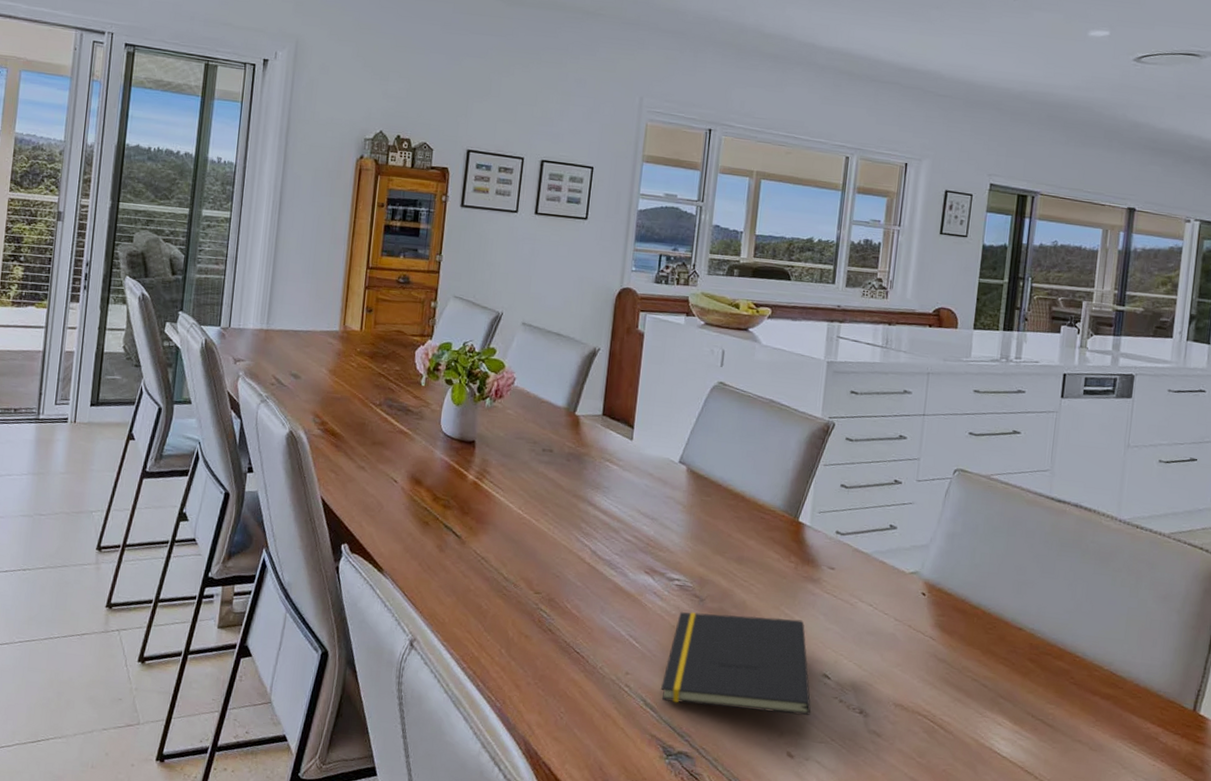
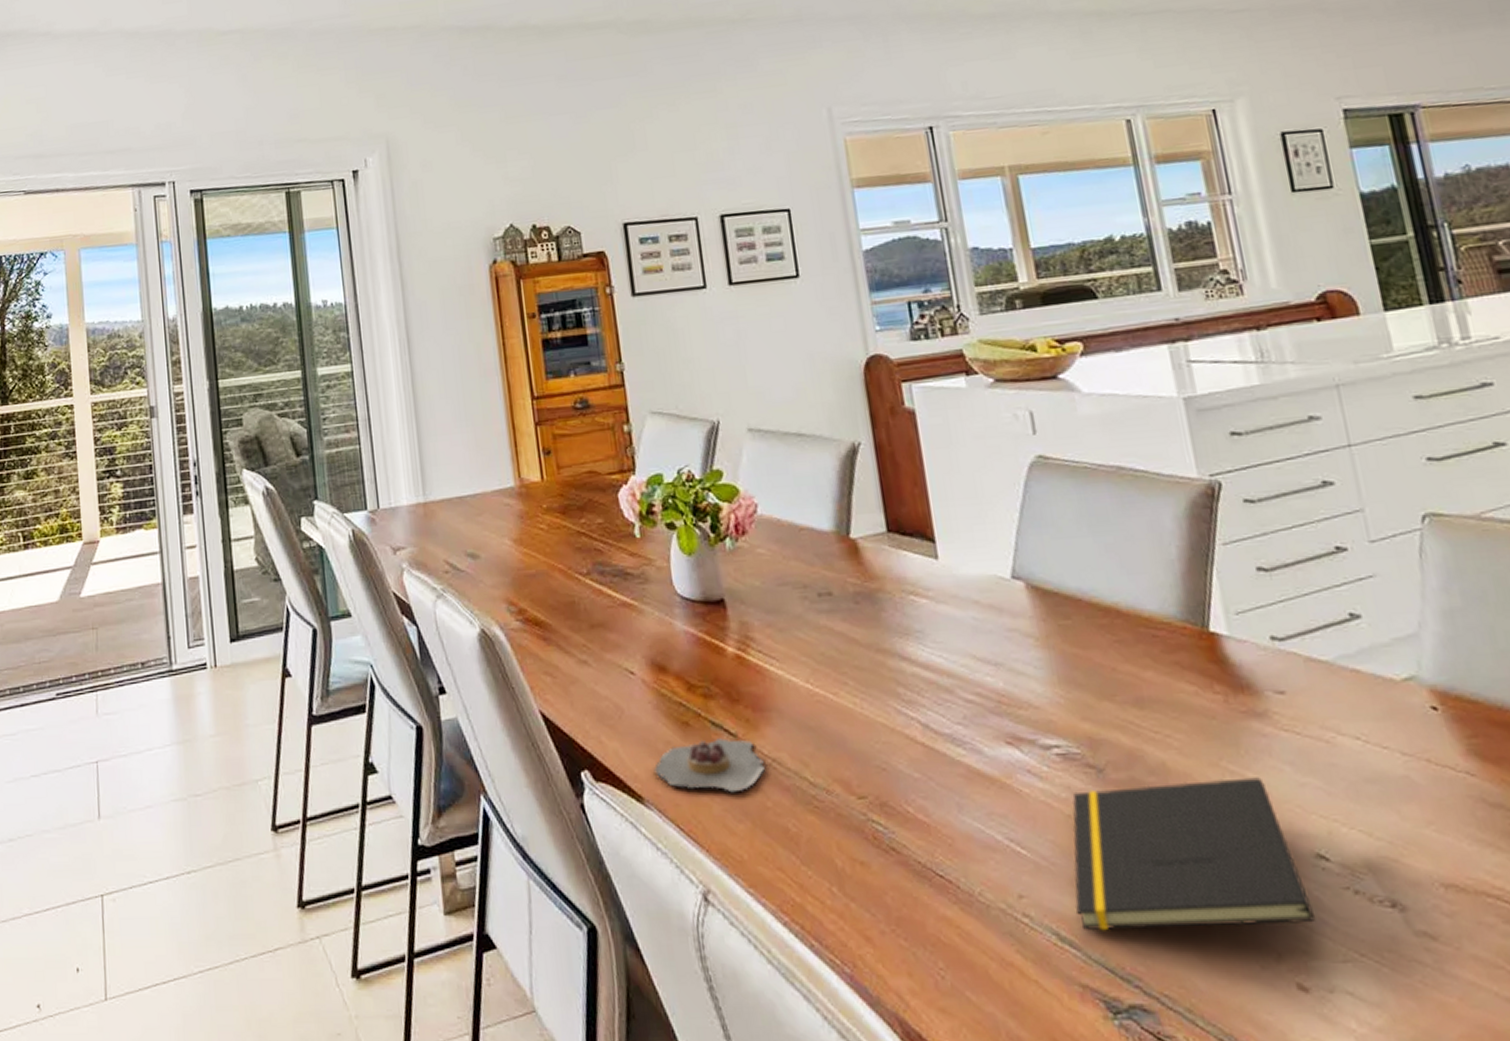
raspberry tart: none [395,537,475,576] -> present [653,738,765,793]

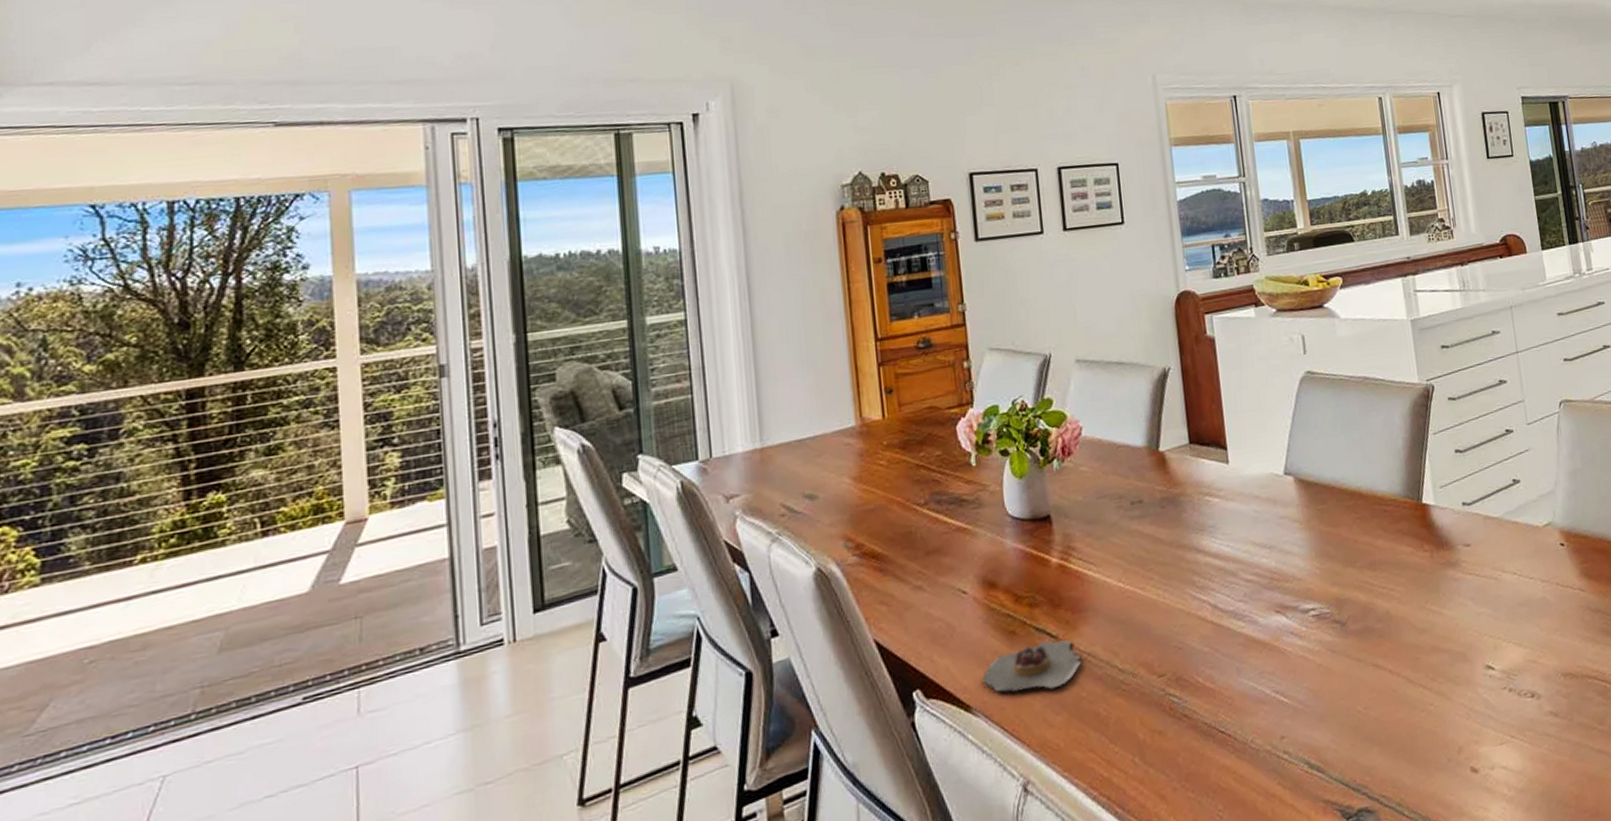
notepad: present [1072,777,1316,931] -> none [1322,613,1485,756]

